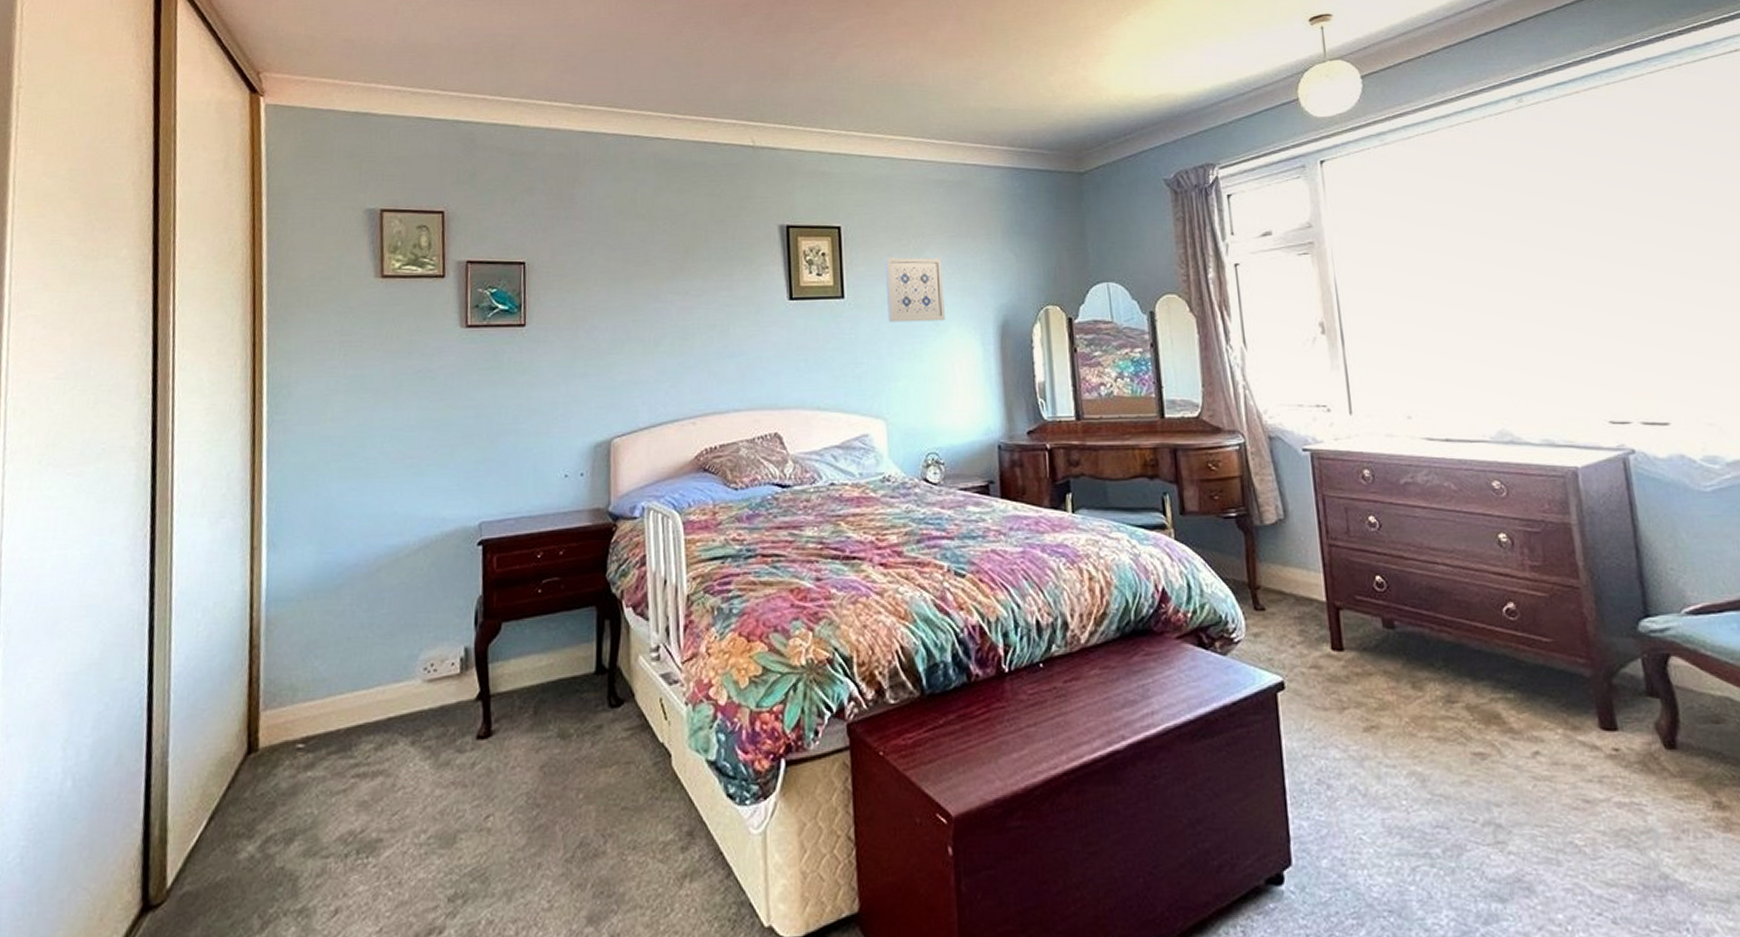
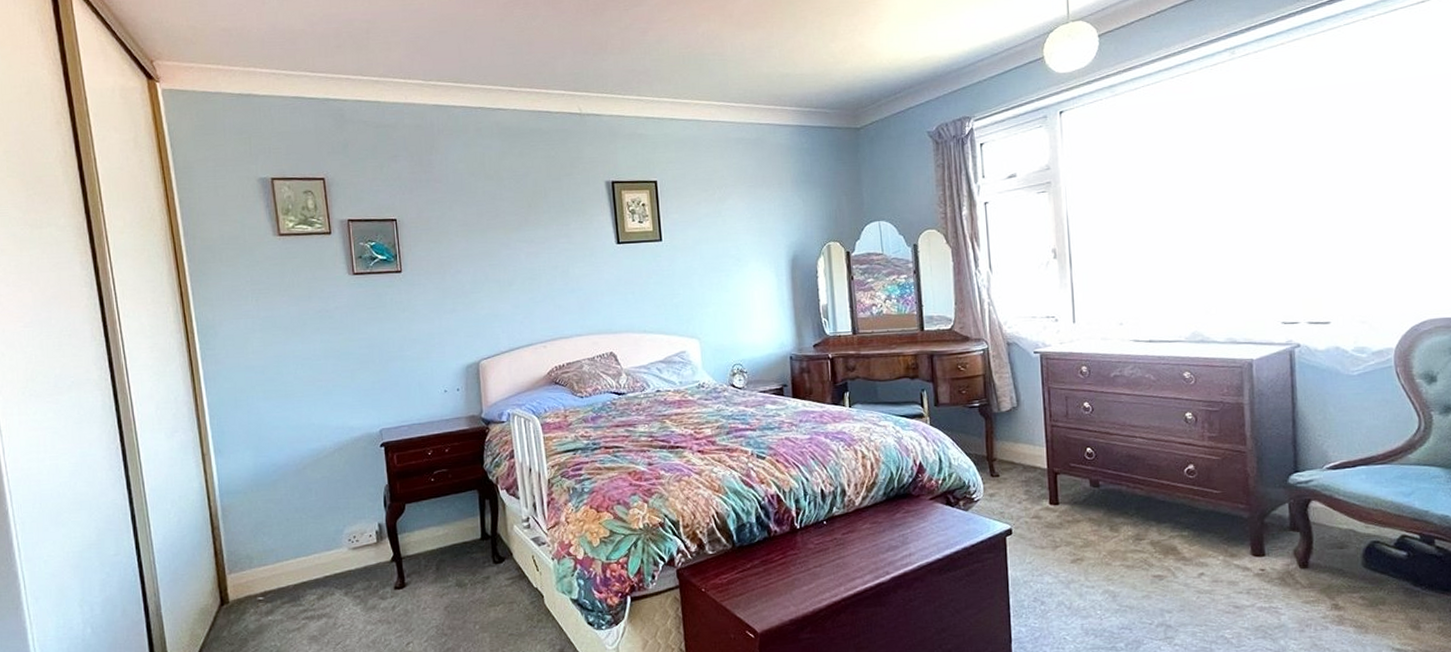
wall art: present [885,257,945,323] -> none [695,205,745,260]

